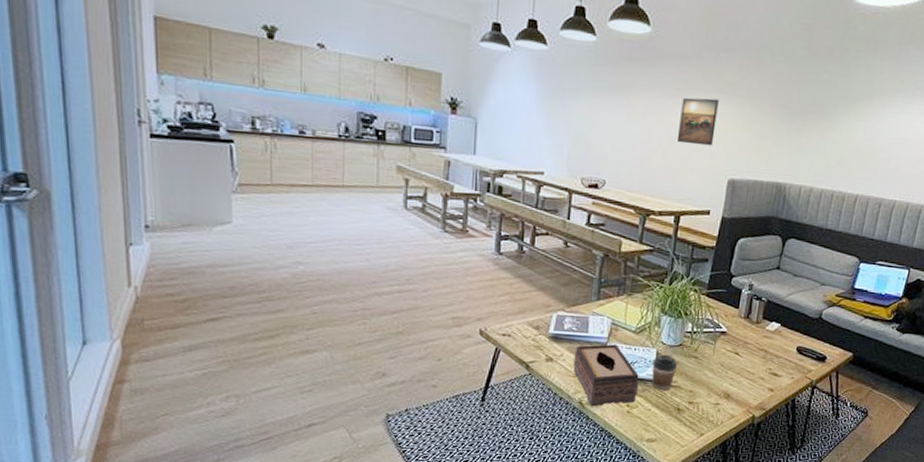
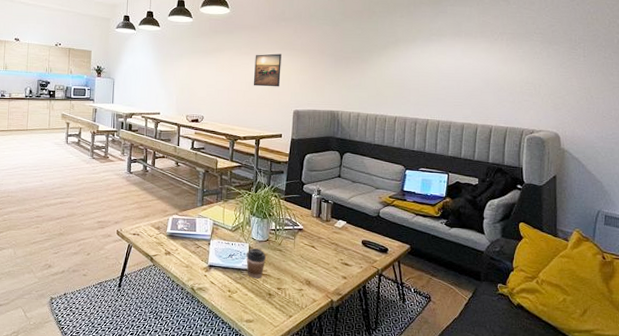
tissue box: present [573,344,639,407] -> none [186,240,236,292]

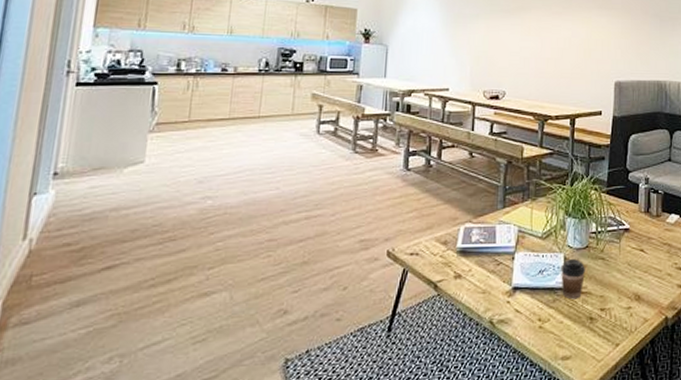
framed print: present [253,53,281,87] -> none [566,13,599,54]

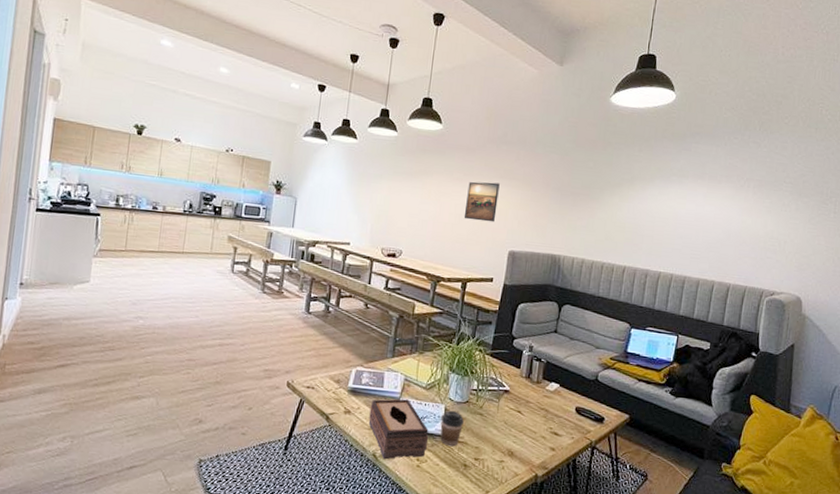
tissue box: none [482,253,549,326] -> present [368,398,429,460]
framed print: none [566,13,599,54] -> present [463,181,500,223]

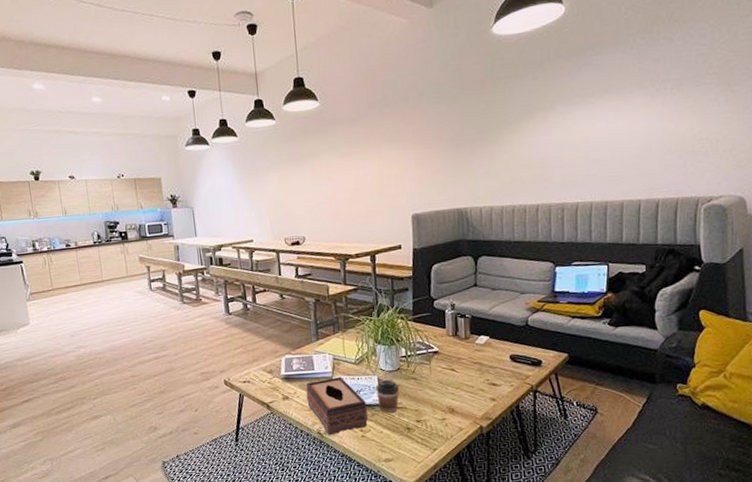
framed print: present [463,181,500,223] -> none [357,148,392,192]

